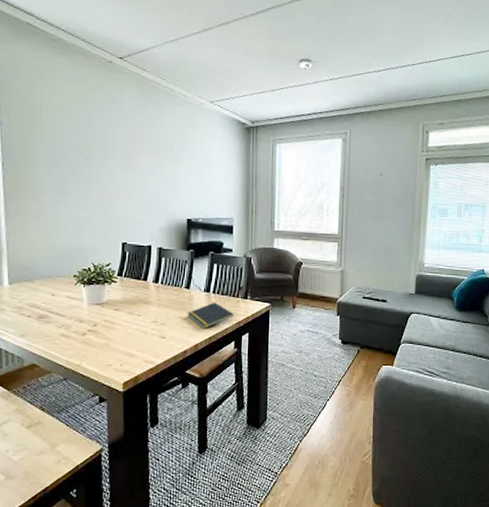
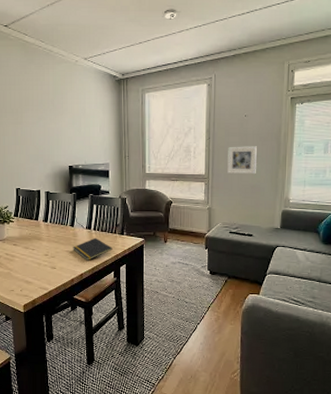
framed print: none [361,205,392,235] -> present [227,146,257,174]

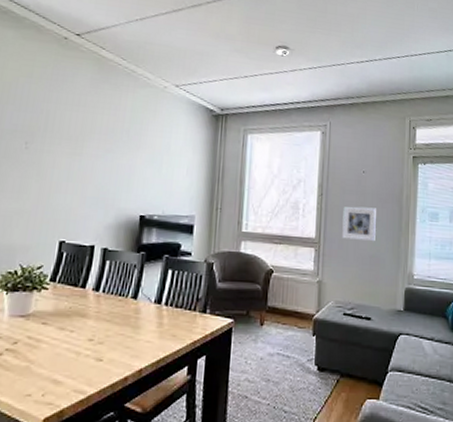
notepad: present [73,237,113,261] -> none [131,316,189,349]

